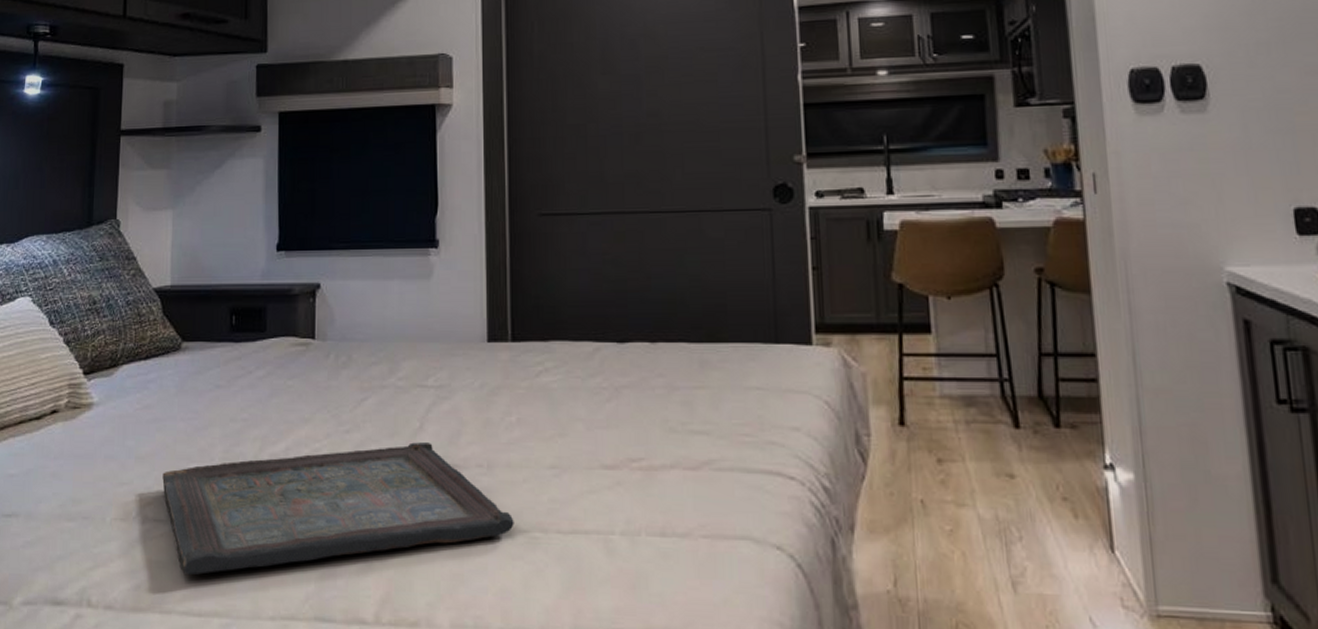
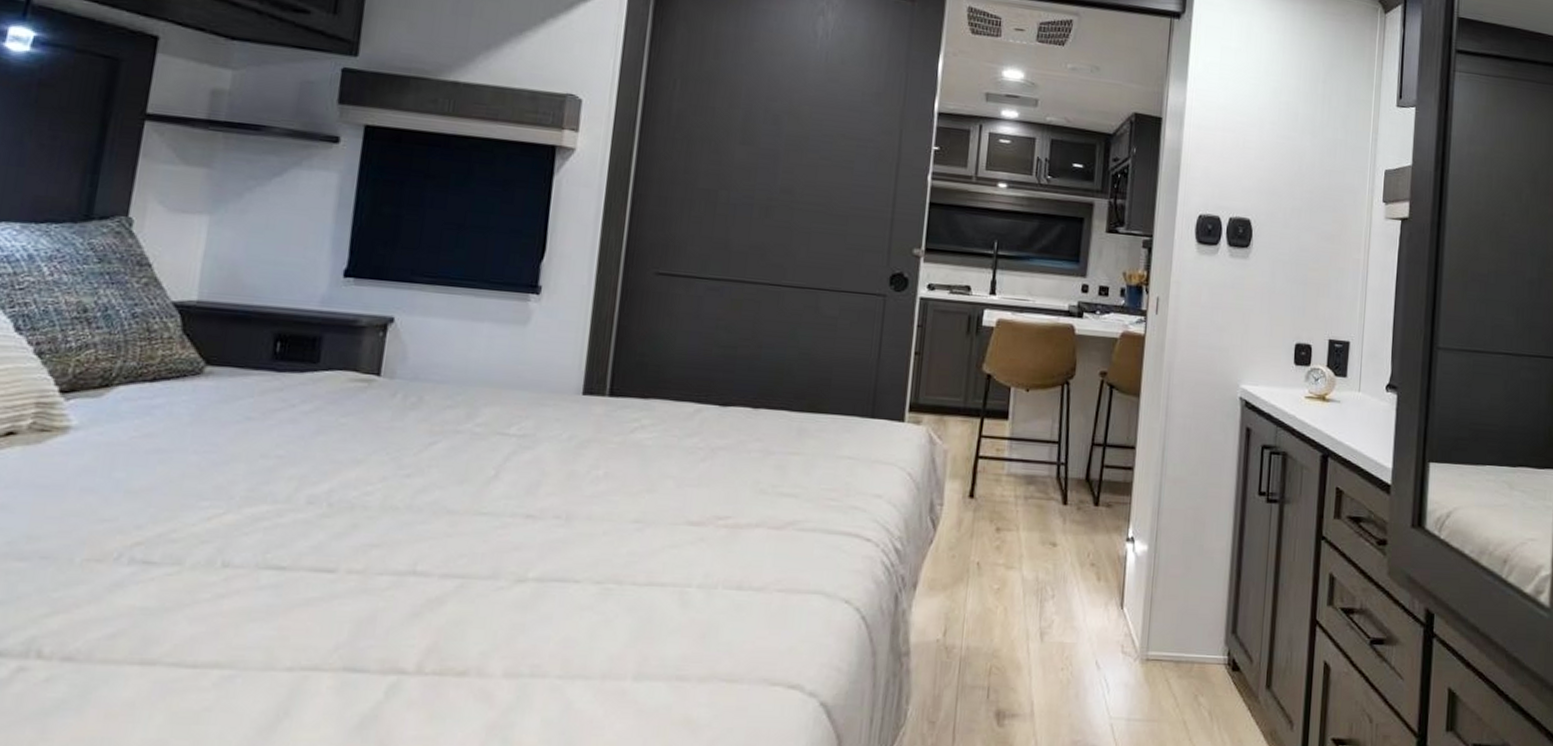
serving tray: present [162,442,514,575] -> none [159,490,588,623]

